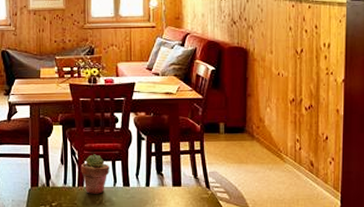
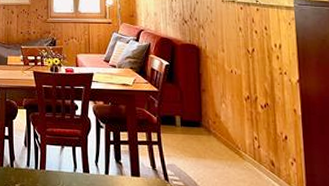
potted succulent: present [80,154,110,194] -> none [43,139,70,179]

